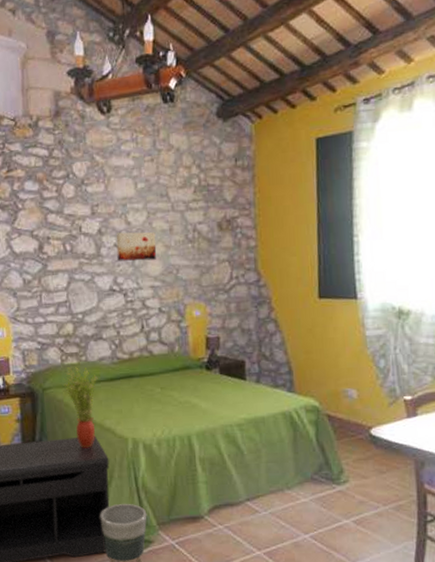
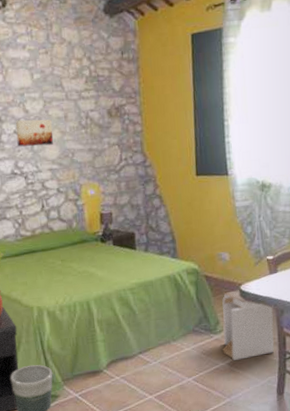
staircase: none [347,434,412,518] -> present [222,290,274,361]

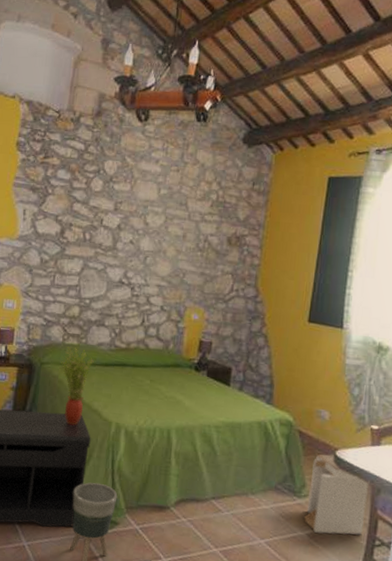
wall art: present [15,119,53,147] -> none [131,231,170,261]

